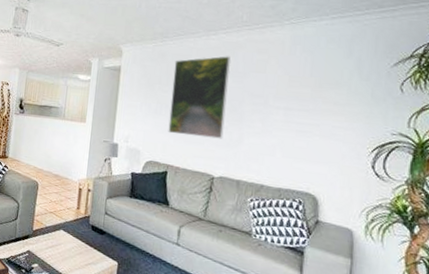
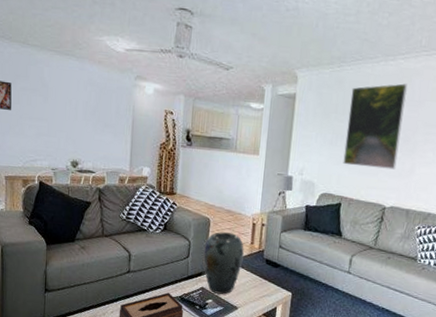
vase: none [30,195,71,260] -> present [203,232,244,295]

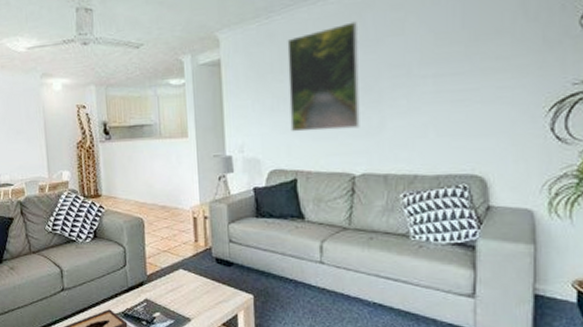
vase: present [203,232,244,295] -> none [141,232,189,305]

